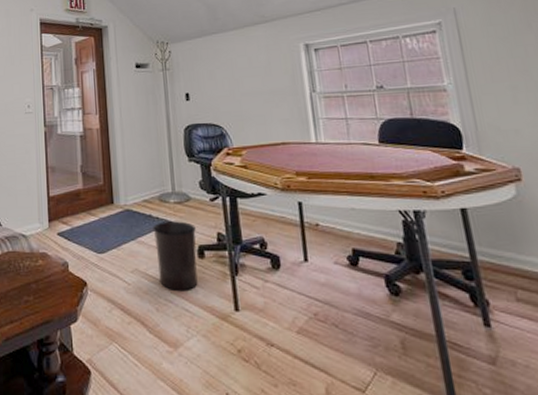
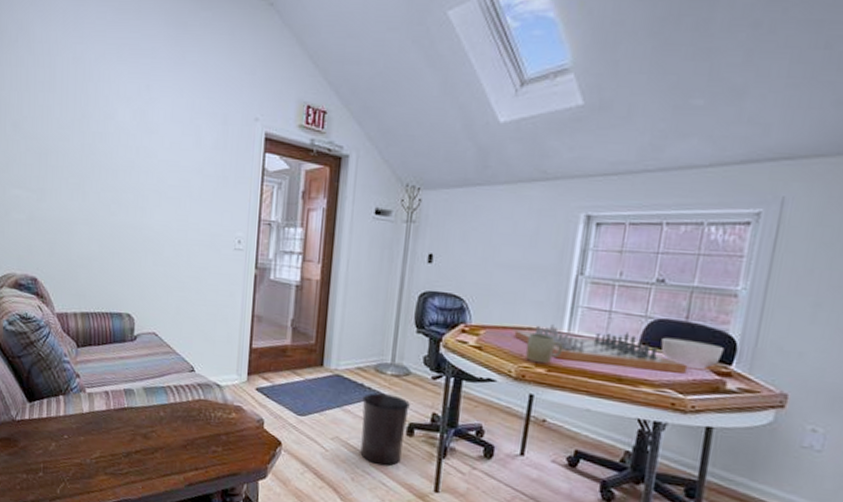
chessboard: none [271,134,427,166] -> present [513,325,688,374]
mug: none [283,146,316,173] -> present [525,332,563,364]
bowl: none [396,132,452,159] -> present [660,337,725,370]

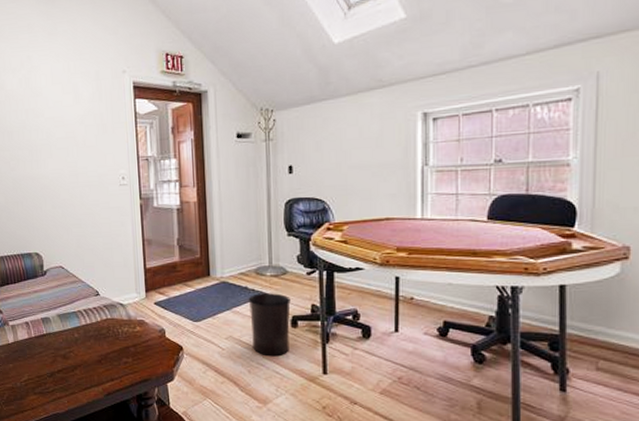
chessboard: present [513,325,688,374] -> none [374,210,535,242]
mug: present [525,332,563,364] -> none [386,222,419,248]
bowl: present [660,337,725,370] -> none [507,209,565,236]

